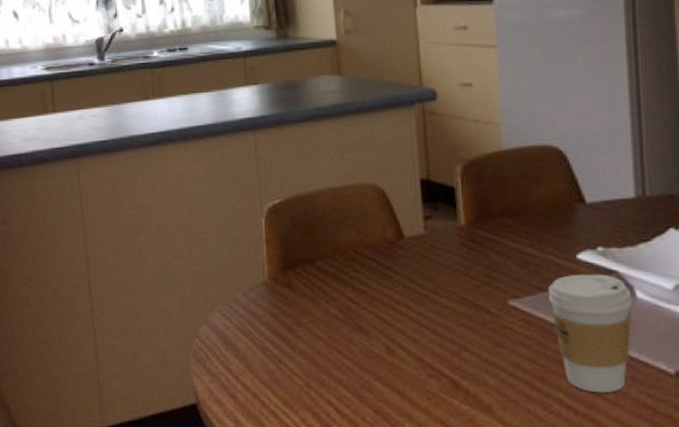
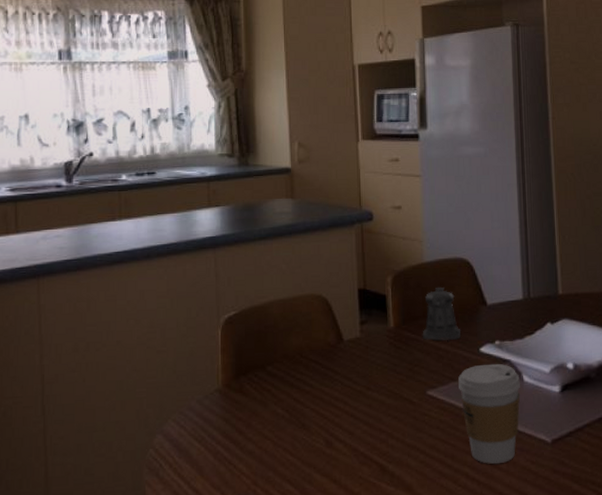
pepper shaker: none [501,180,551,244] -> present [422,287,461,341]

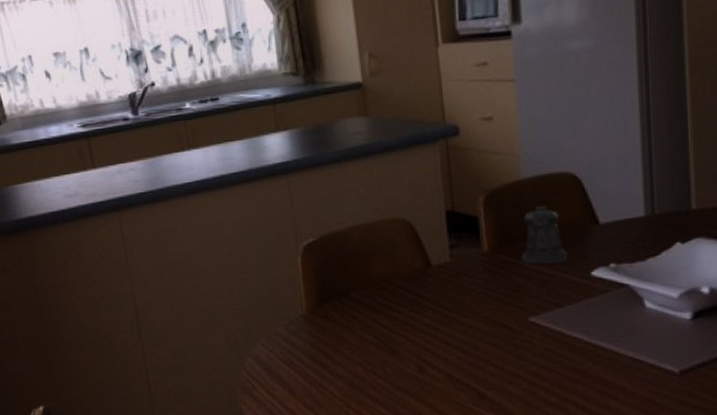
coffee cup: present [458,363,521,464] -> none [565,288,641,394]

